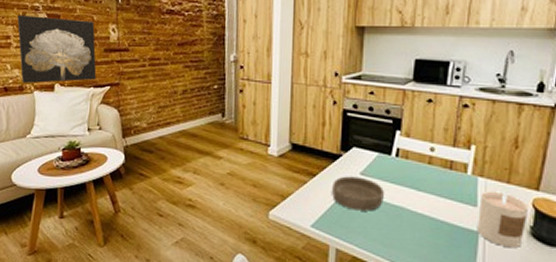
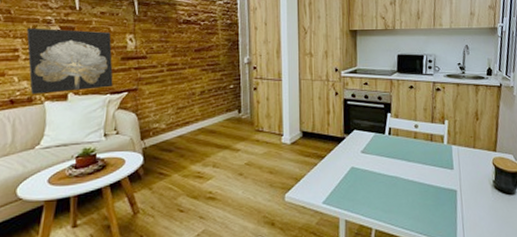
bowl: present [332,176,384,211] -> none [339,155,382,184]
candle: present [478,190,529,249] -> none [455,155,491,201]

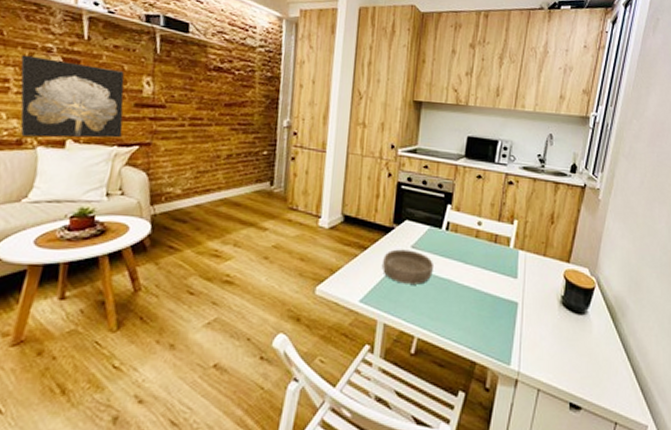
bowl: none [339,155,382,184] -> present [383,249,433,285]

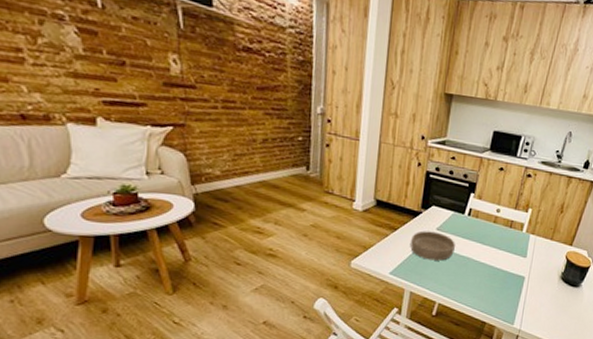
wall art: present [20,55,125,138] -> none [31,21,154,118]

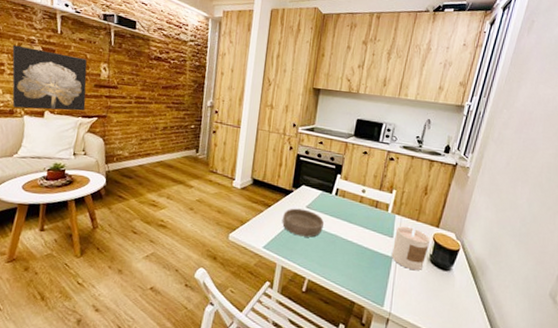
wall art: none [31,21,154,118] -> present [12,45,87,111]
candle: none [524,245,563,289] -> present [392,225,431,271]

